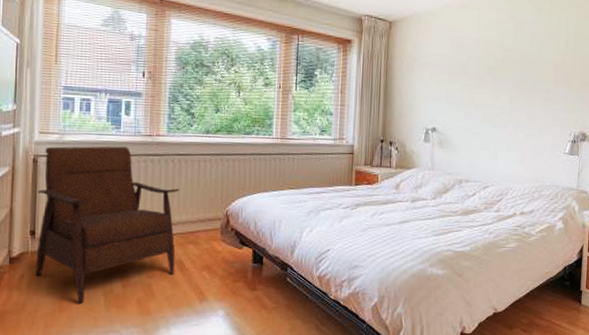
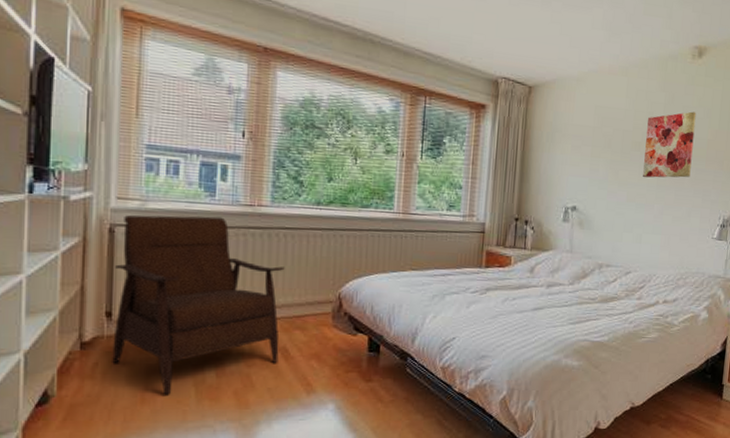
wall art: none [496,37,544,100] -> present [643,111,696,178]

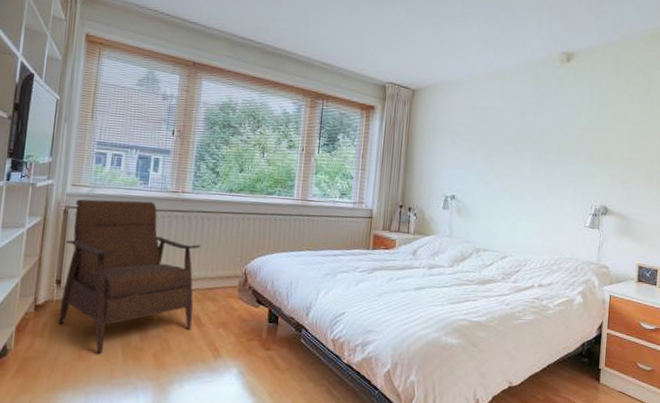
wall art: present [643,111,696,178] -> none [517,110,566,170]

